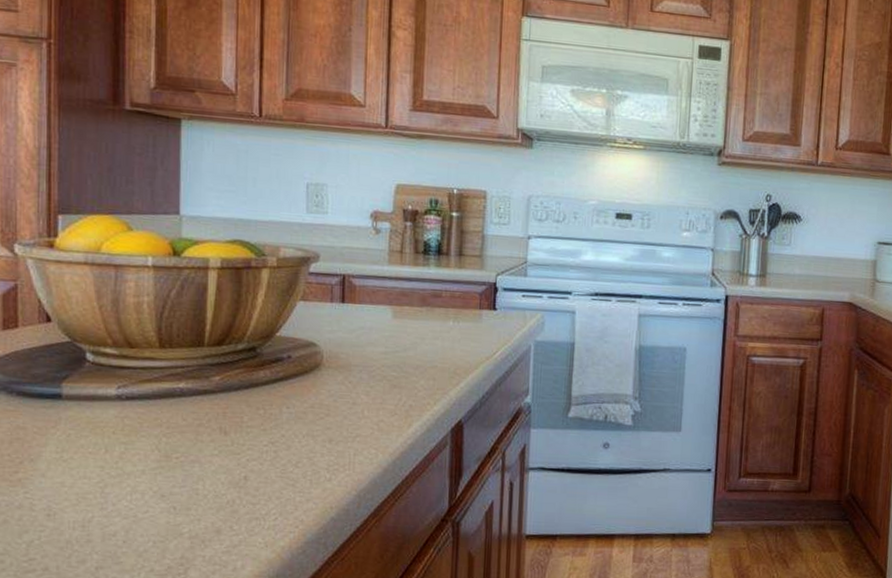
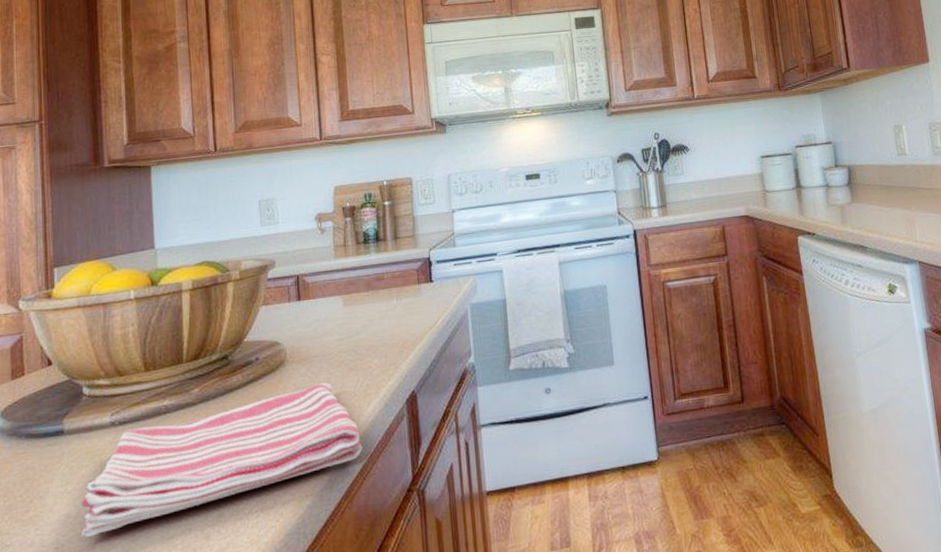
dish towel: none [77,395,398,510] -> present [81,382,363,538]

